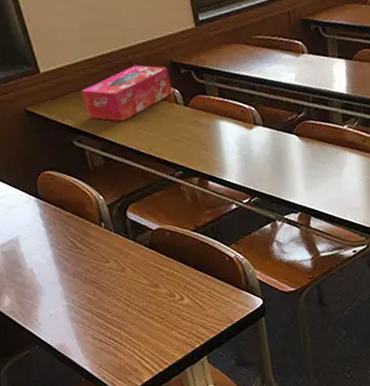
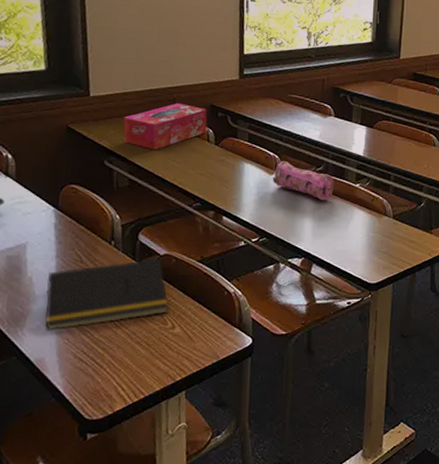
notepad: none [47,233,174,316] -> present [44,258,169,329]
pencil case: none [252,111,320,150] -> present [272,160,334,201]

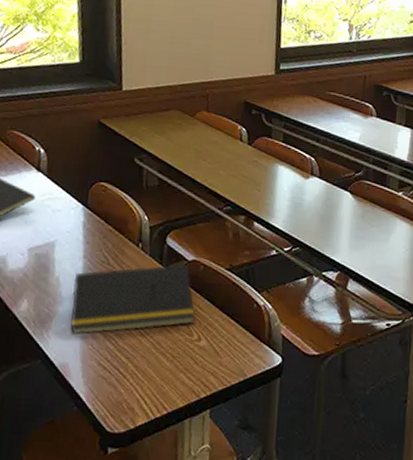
tissue box: present [123,102,207,150] -> none [155,98,241,149]
pencil case: present [272,160,334,201] -> none [307,163,375,210]

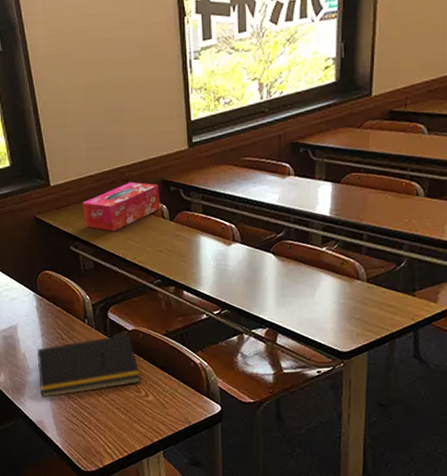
tissue box: none [155,98,241,149] -> present [82,181,161,232]

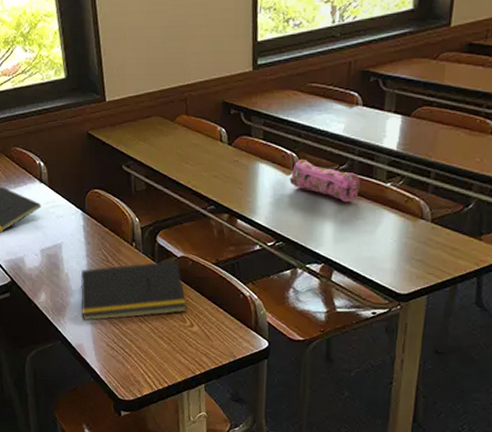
tissue box: present [82,181,161,232] -> none [138,102,220,153]
pencil case: none [230,229,297,269] -> present [289,158,360,203]

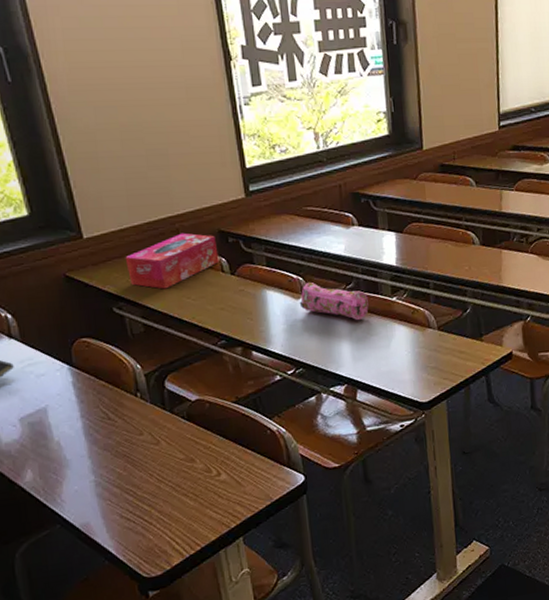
notepad: present [80,259,188,320] -> none [76,404,212,492]
tissue box: none [138,102,220,153] -> present [125,232,219,289]

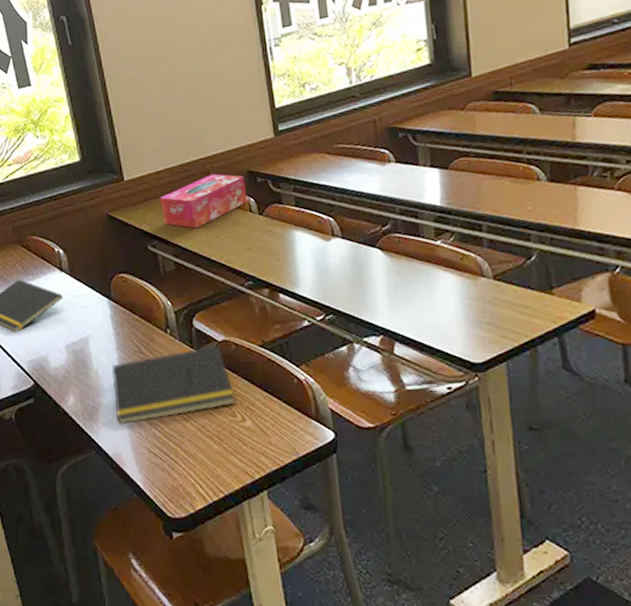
notepad: none [76,404,212,492] -> present [111,344,237,423]
pencil case: present [299,281,369,321] -> none [329,222,408,266]

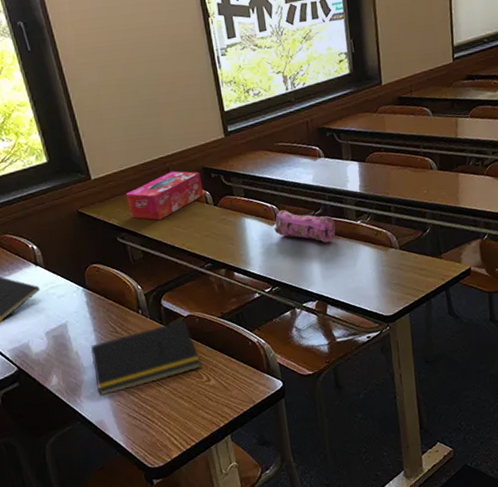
pencil case: none [329,222,408,266] -> present [274,209,336,243]

